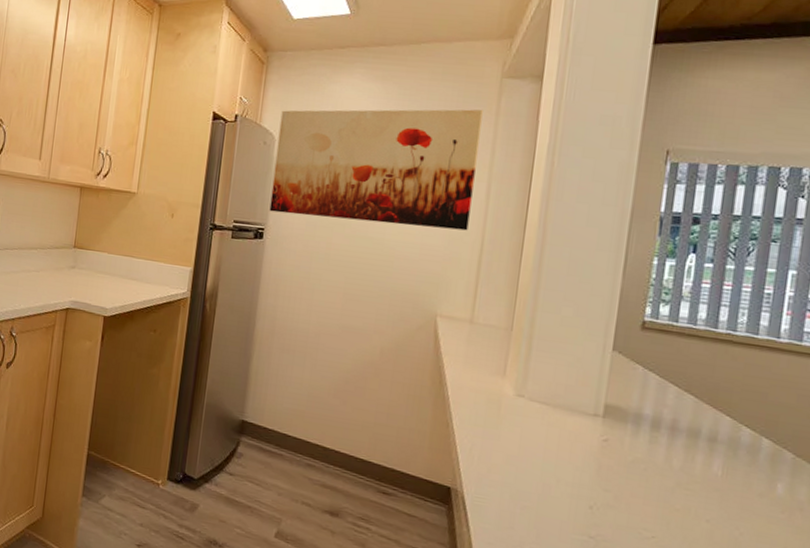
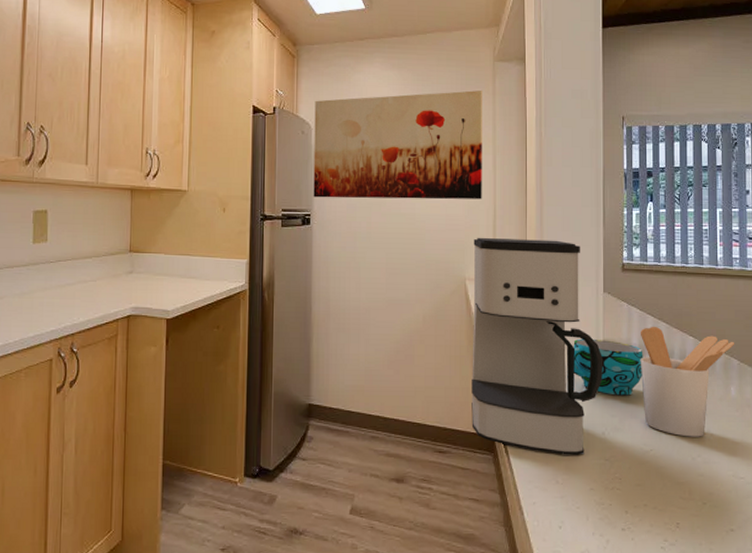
coffee maker: none [425,271,602,527] -> present [471,237,604,455]
cup: none [560,398,658,472] -> present [573,339,643,396]
utensil holder: none [649,398,792,534] -> present [640,327,735,437]

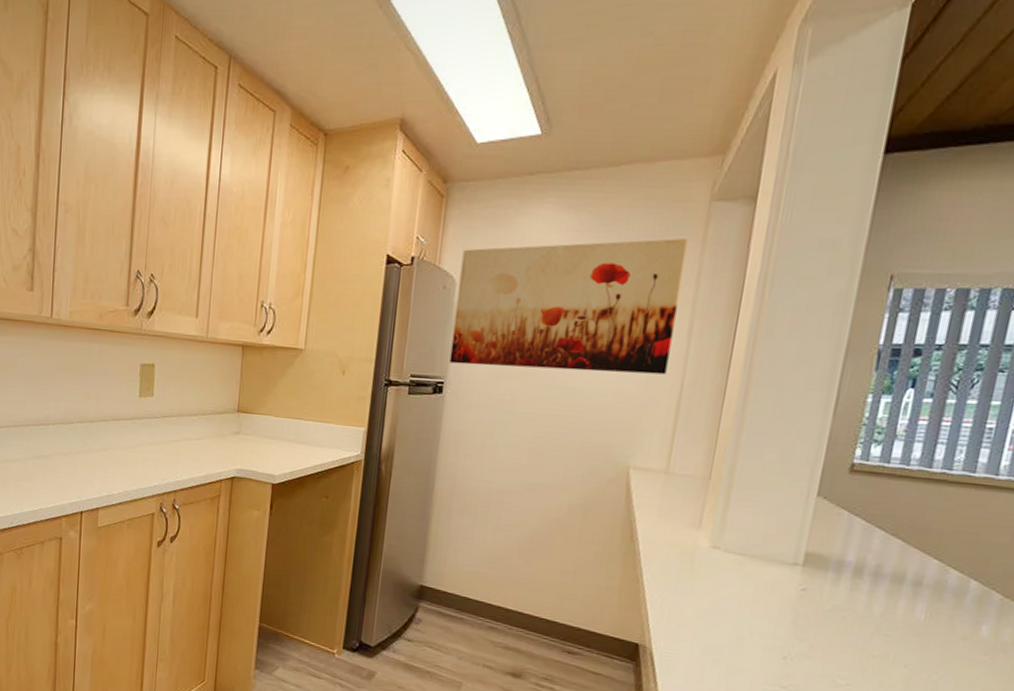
coffee maker: present [471,237,604,455] -> none [612,419,802,678]
cup: present [573,339,643,396] -> none [756,548,861,620]
utensil holder: present [640,327,735,437] -> none [846,543,1003,679]

